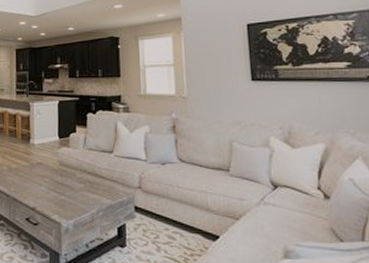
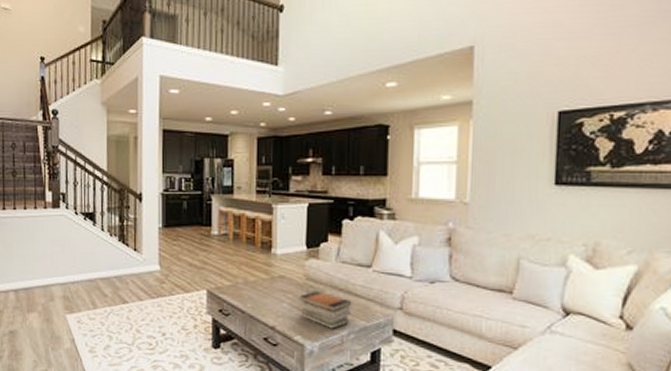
book stack: none [55,175,98,208] -> present [300,291,351,329]

